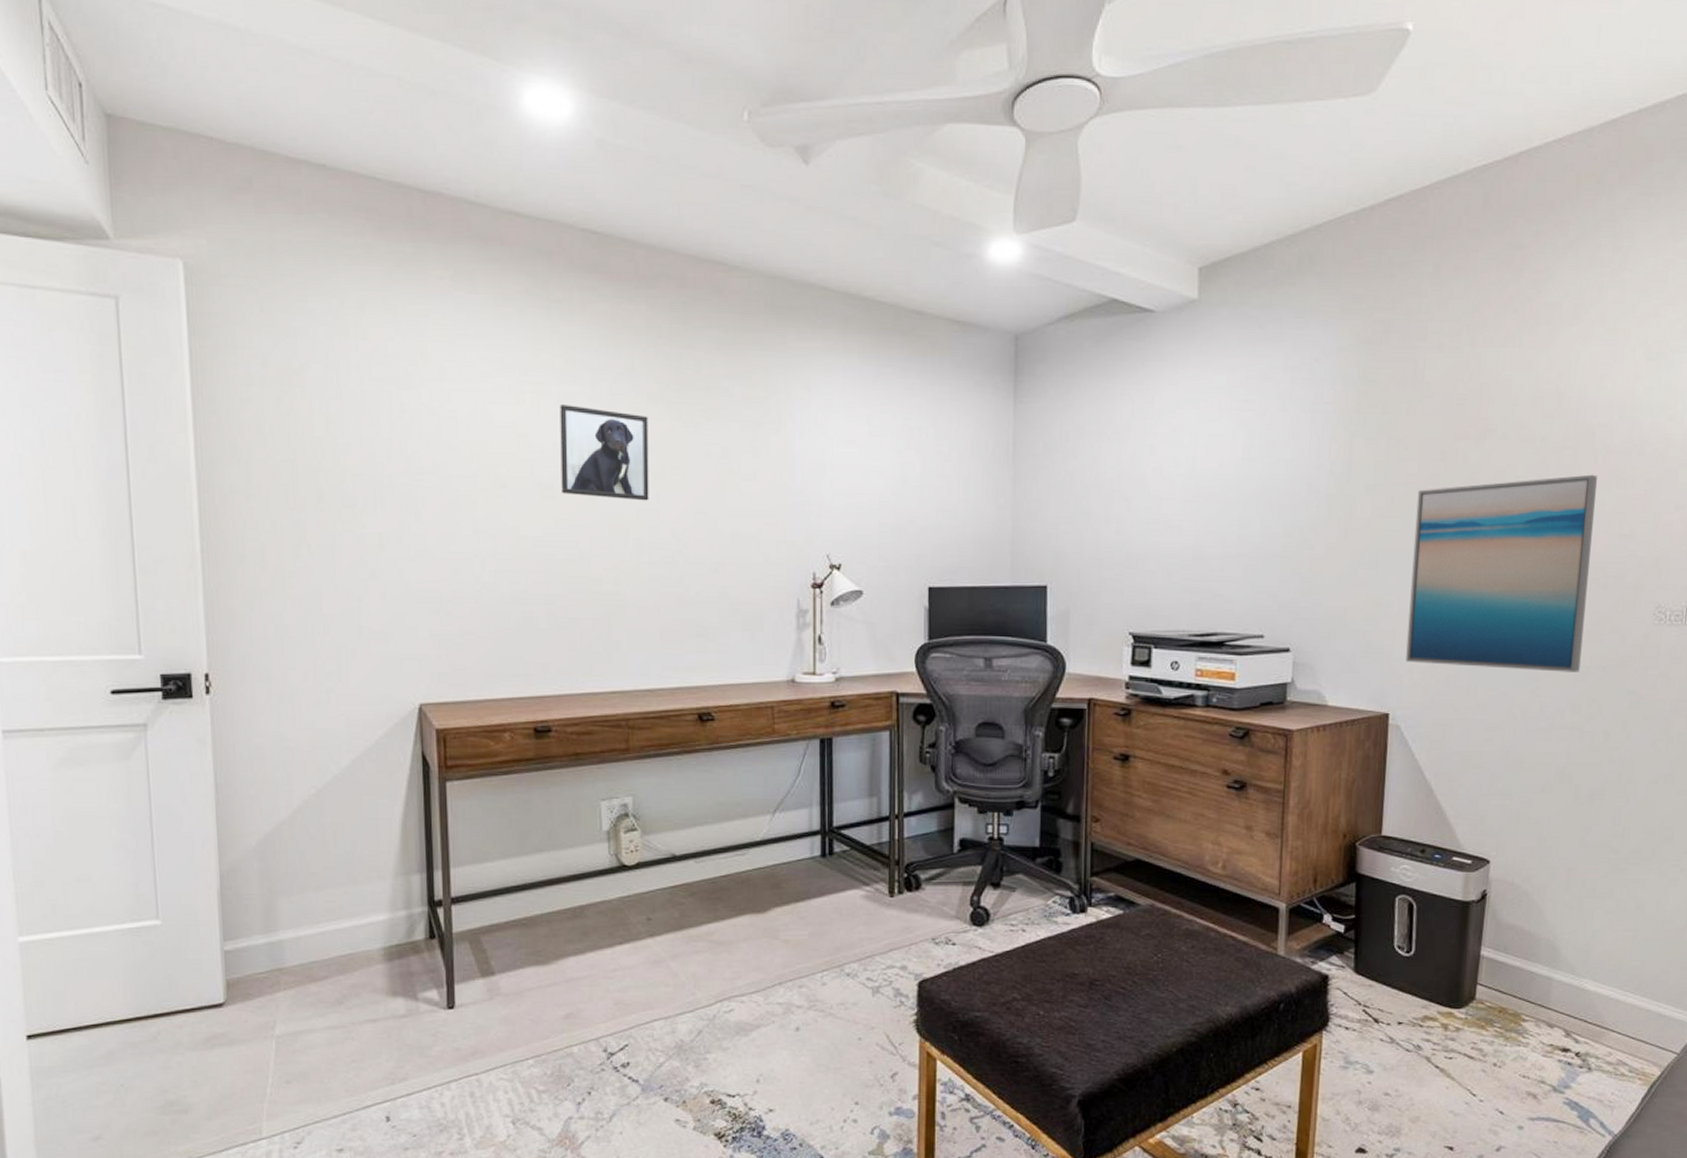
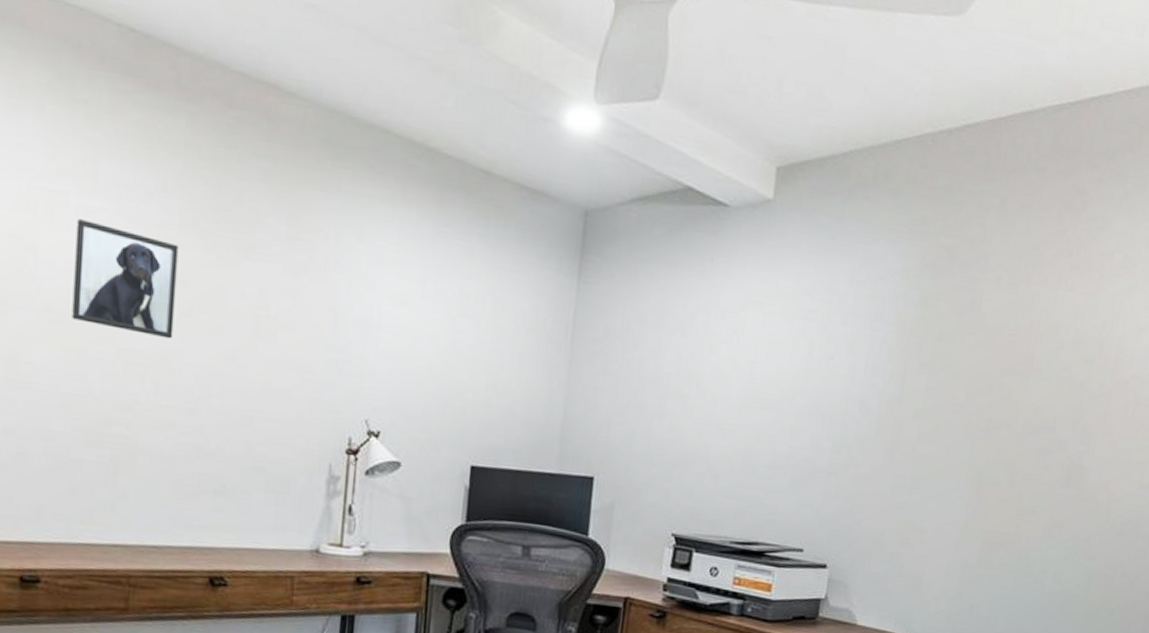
wall art: present [1406,474,1597,672] -> none [934,420,1126,613]

